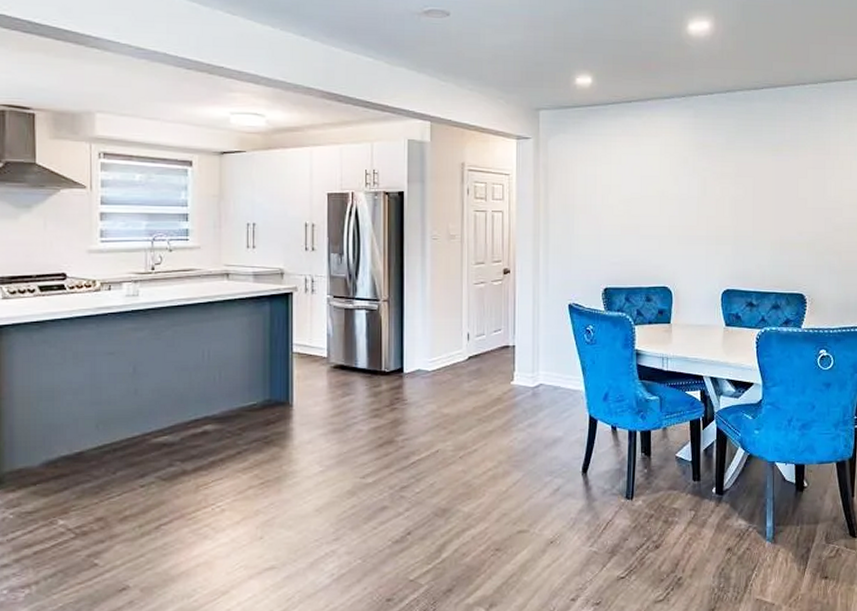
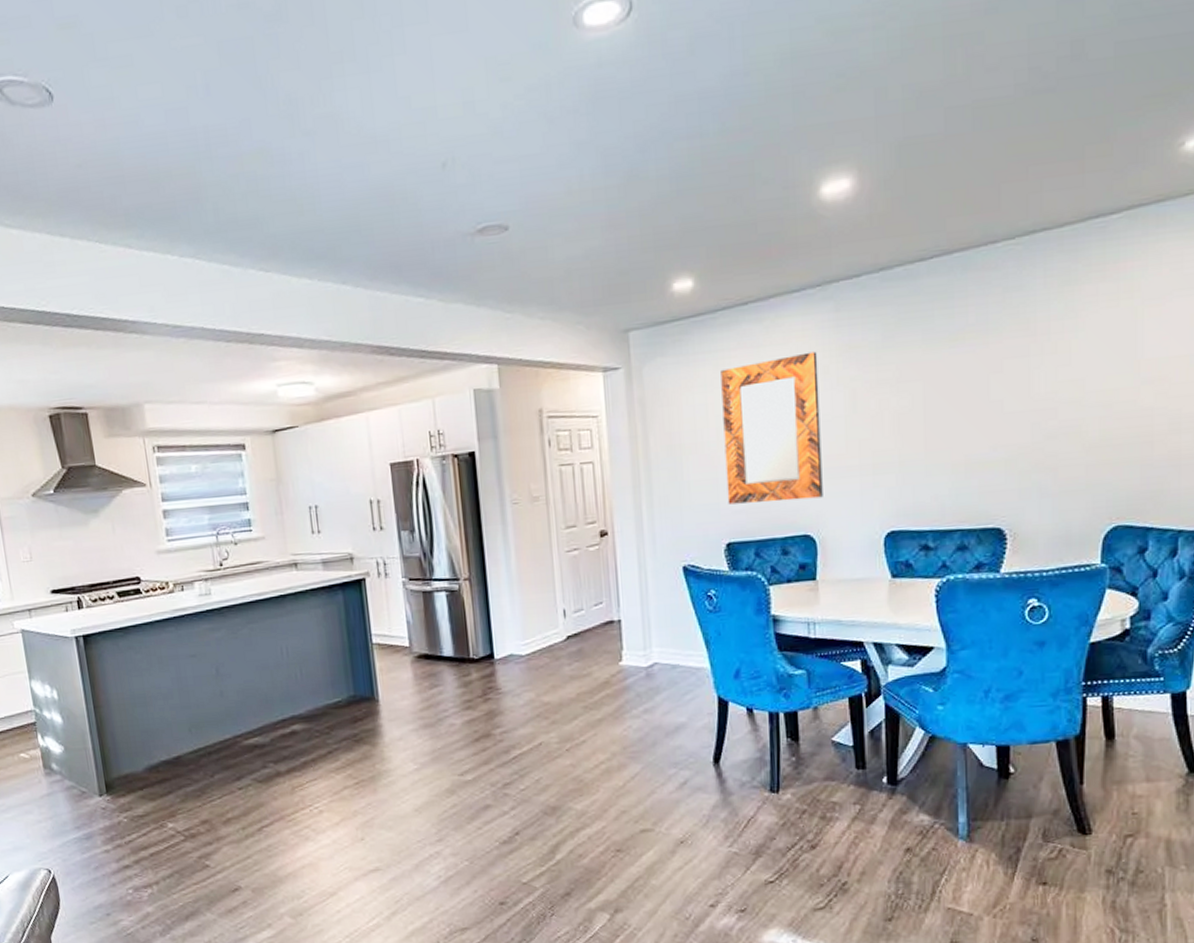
home mirror: none [607,145,680,258] -> present [720,351,823,505]

